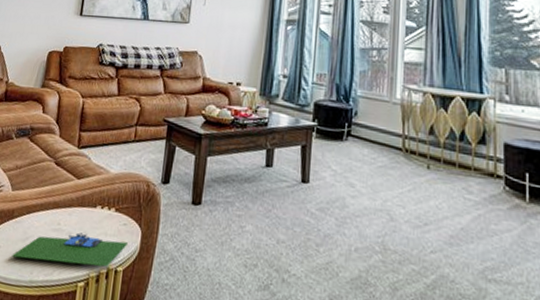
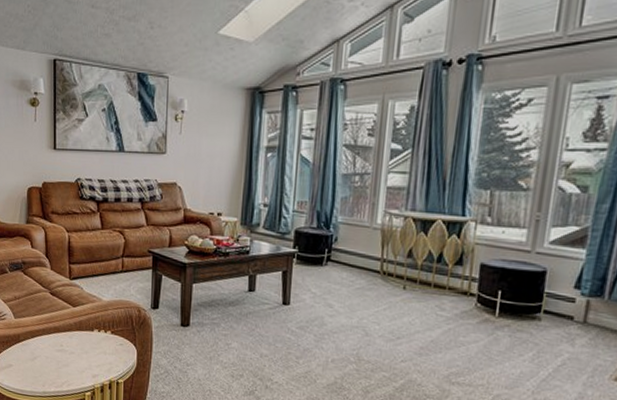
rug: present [11,233,128,267] -> none [23,352,125,380]

